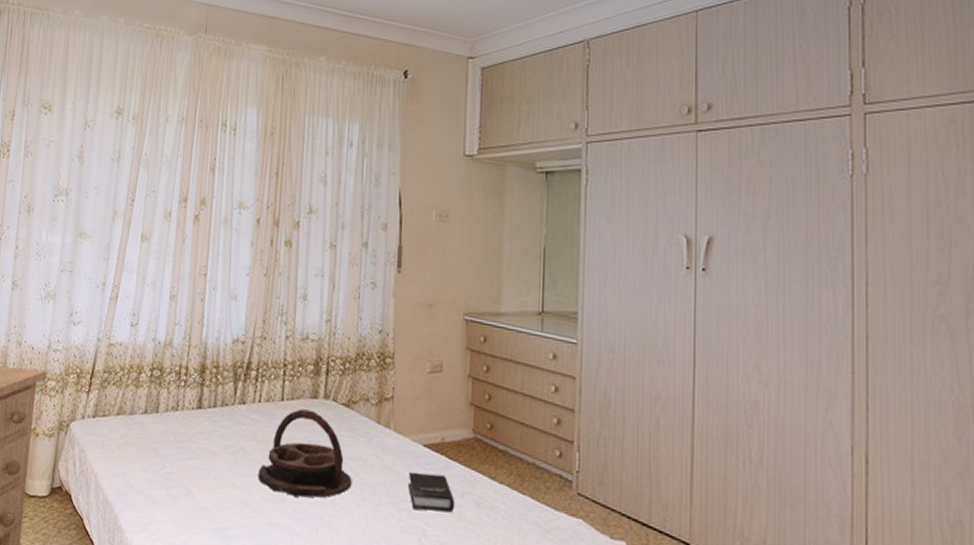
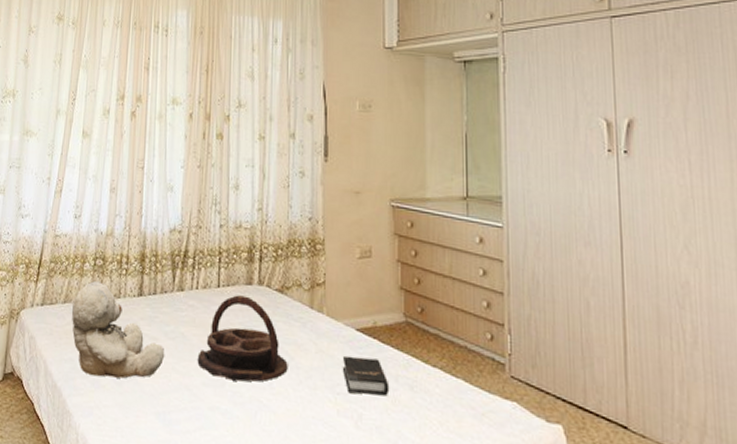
teddy bear: none [125,393,224,494] -> present [72,281,165,379]

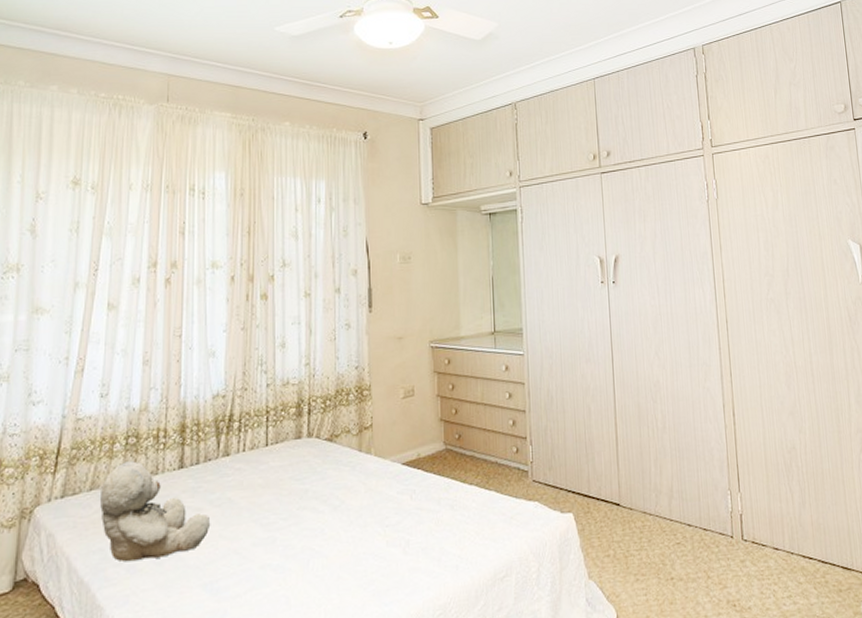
serving tray: present [197,295,288,382] -> none [246,450,339,535]
hardback book: present [342,355,390,396] -> none [390,487,433,524]

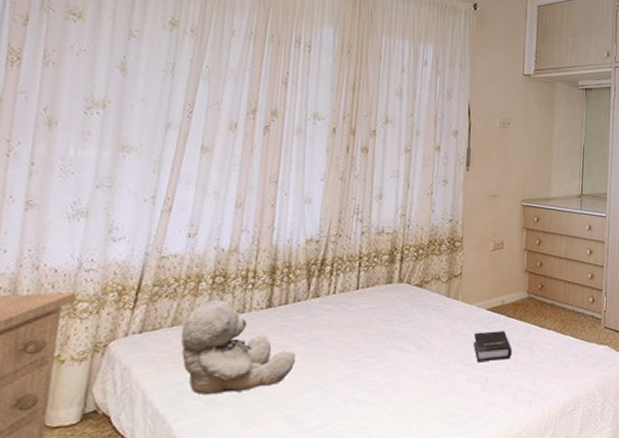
hardback book: none [390,487,433,524] -> present [473,331,512,363]

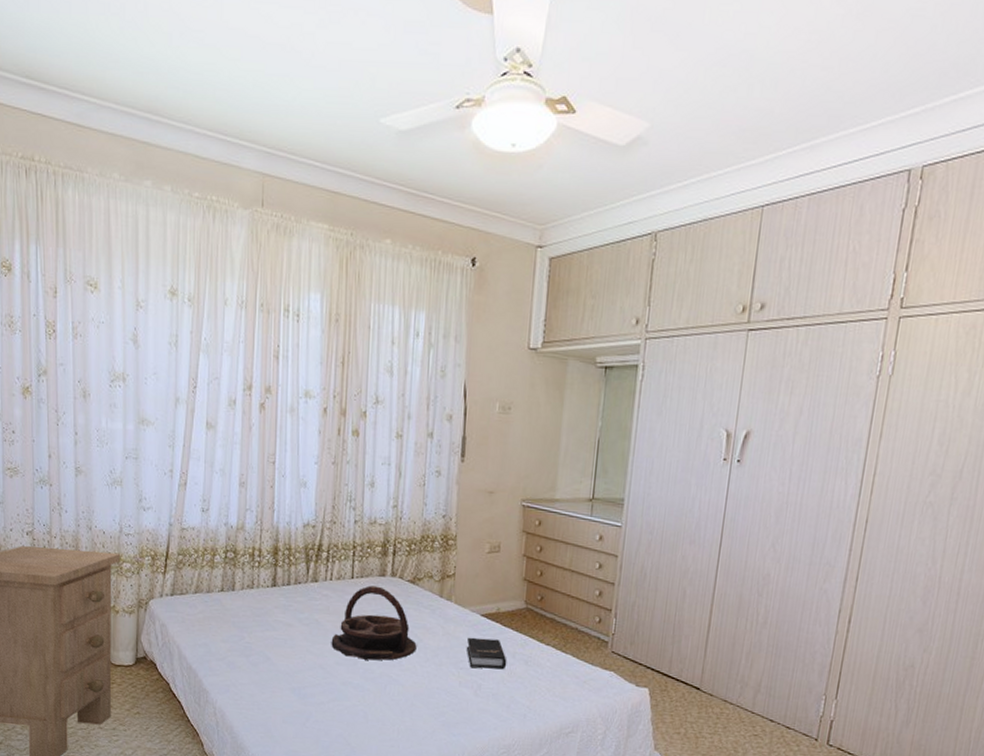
teddy bear: present [181,299,296,395] -> none [204,573,300,660]
serving tray: none [332,294,424,372] -> present [331,585,417,660]

